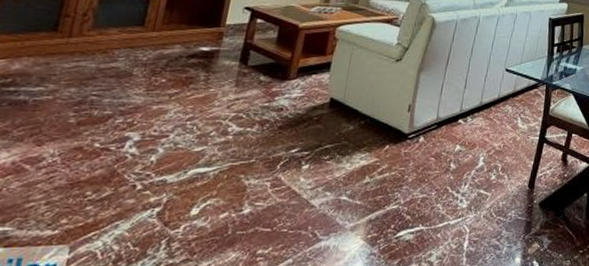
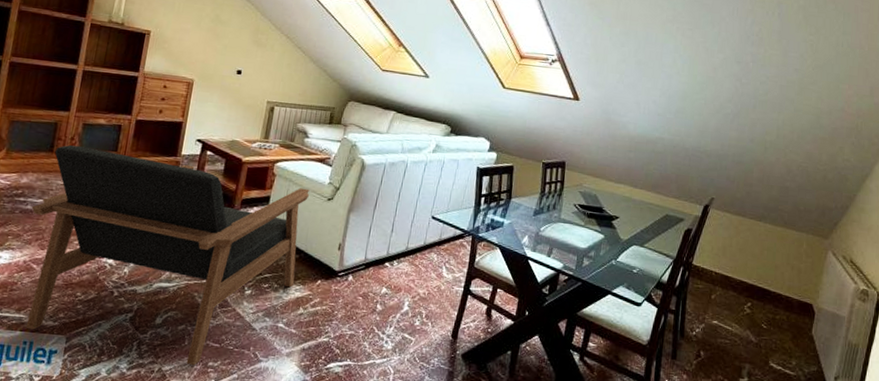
armchair: none [12,22,376,257] -> present [25,145,310,366]

